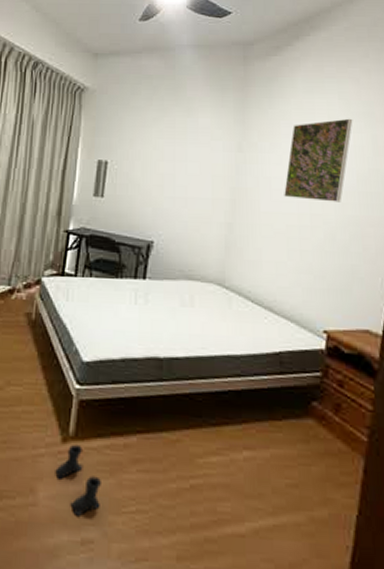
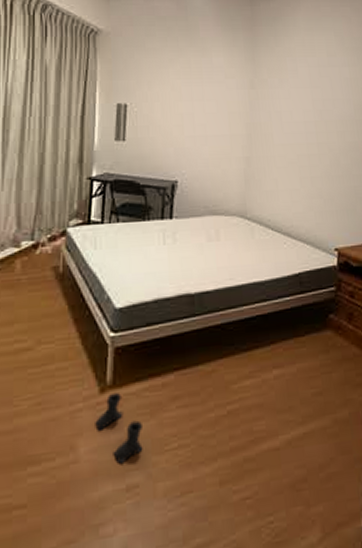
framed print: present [284,118,353,202] -> none [293,53,348,131]

